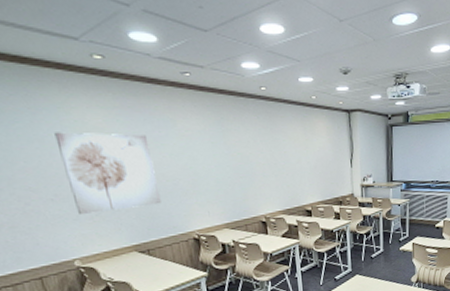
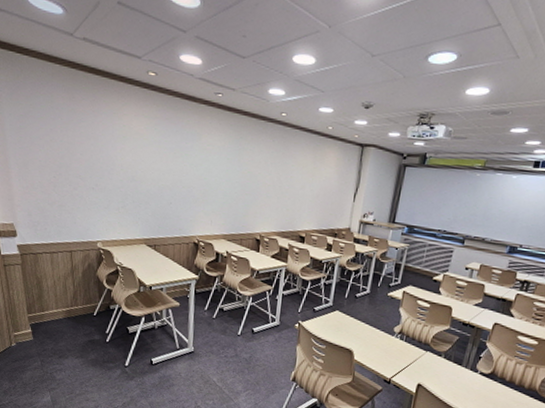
wall art: present [54,132,161,214] -> none [106,133,176,207]

